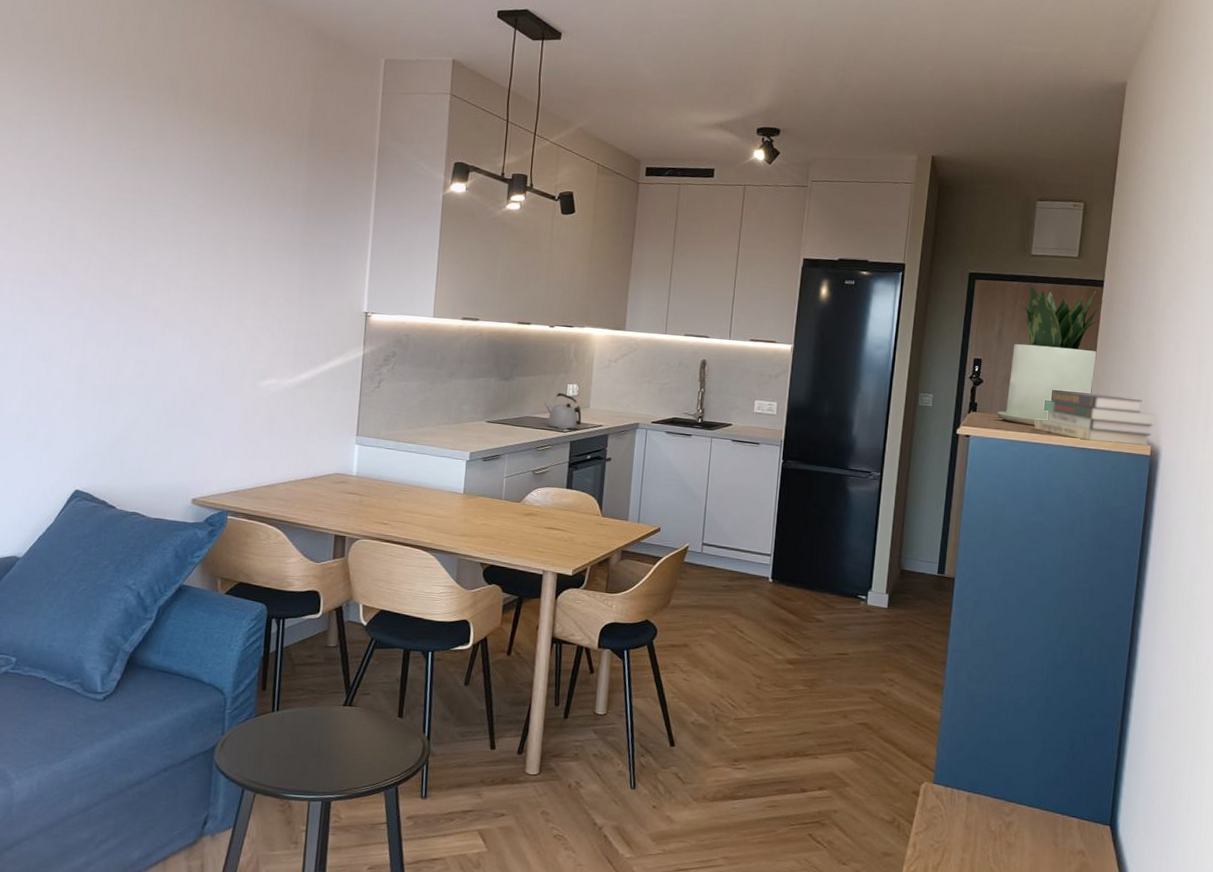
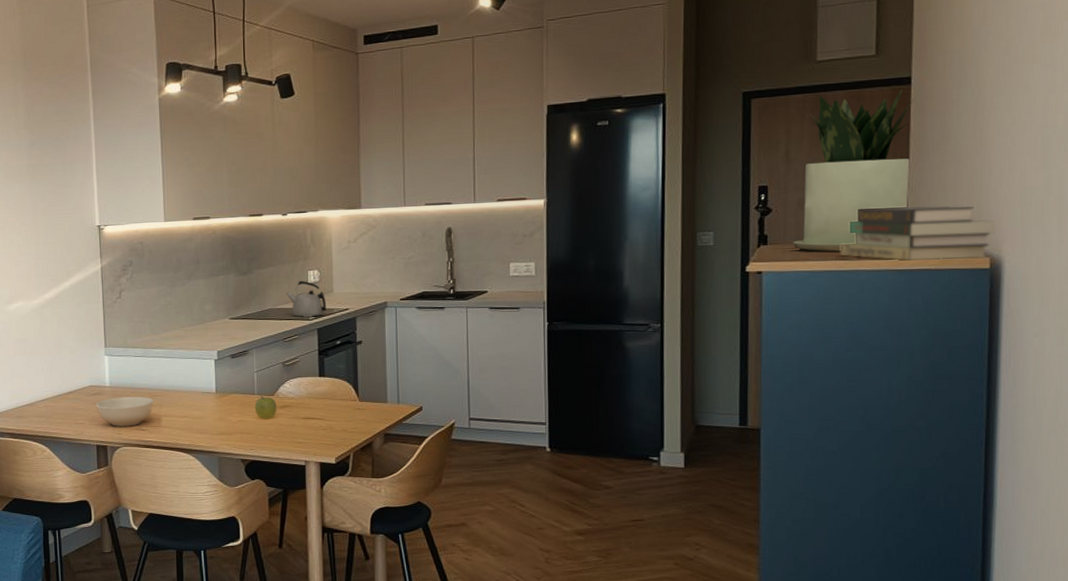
bowl: none [339,488,400,519] -> present [96,396,154,427]
fruit: none [500,502,522,526] -> present [254,396,277,420]

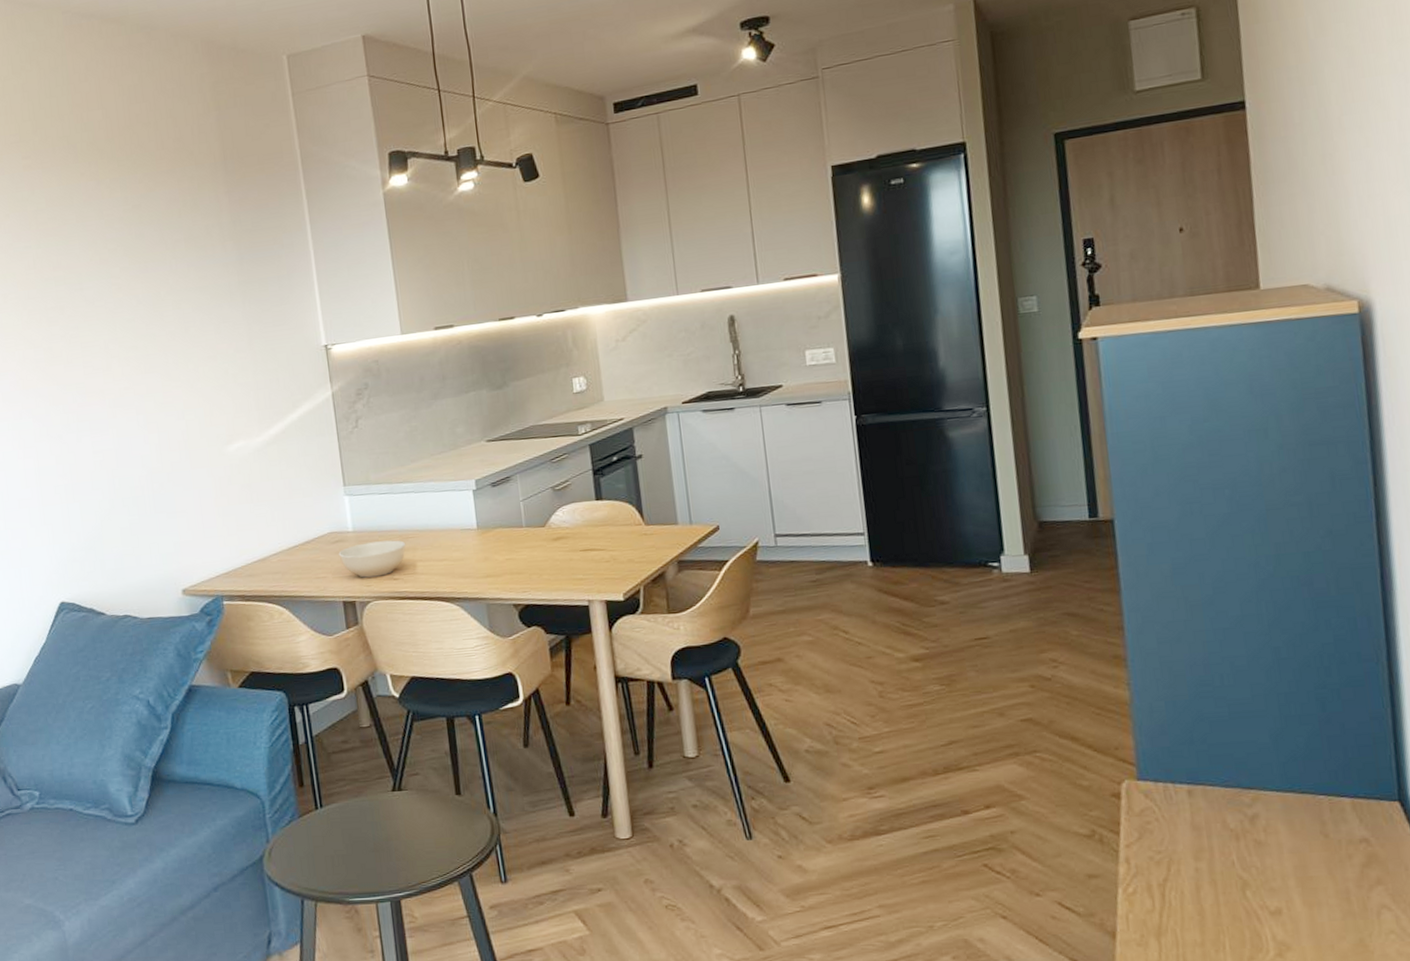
fruit: present [254,396,277,420] -> none [523,528,551,556]
kettle: present [286,280,327,317] -> none [549,389,598,433]
planter: present [791,89,914,252] -> none [1127,115,1258,310]
books: present [840,205,997,261] -> none [1183,243,1362,312]

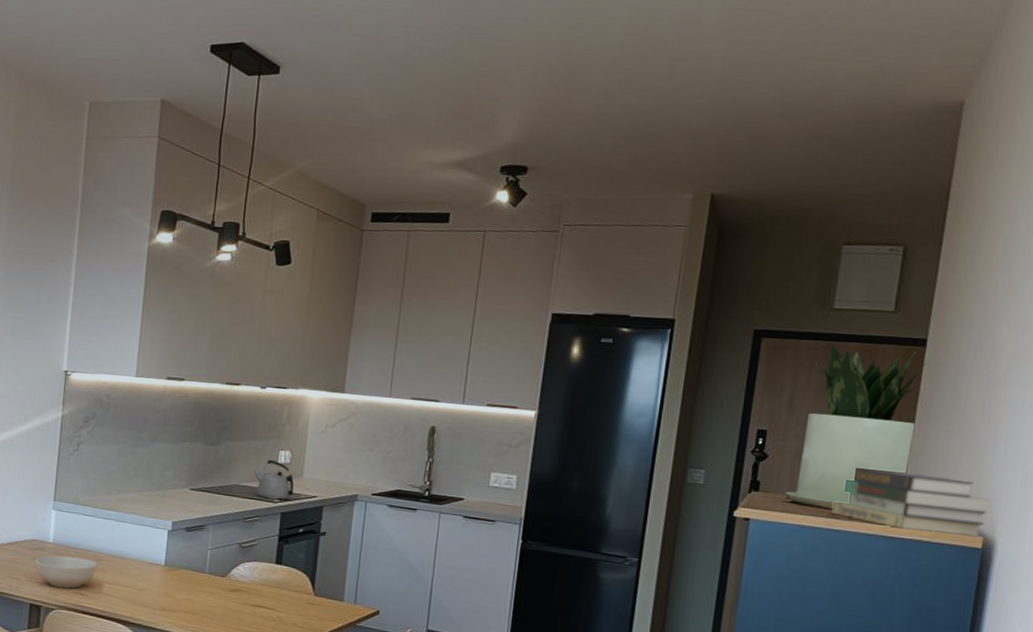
kettle: none [549,389,598,433] -> present [253,459,294,500]
planter: none [1127,115,1258,310] -> present [784,344,928,510]
books: none [1183,243,1362,312] -> present [831,467,994,538]

